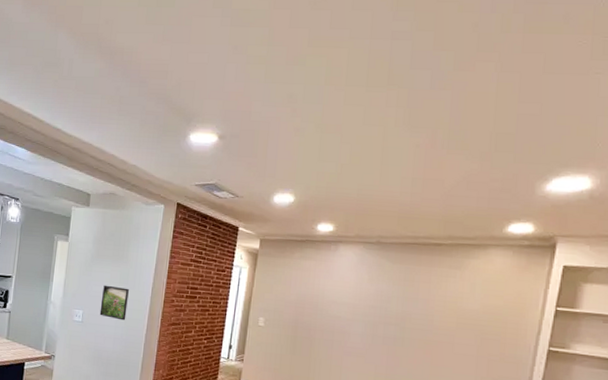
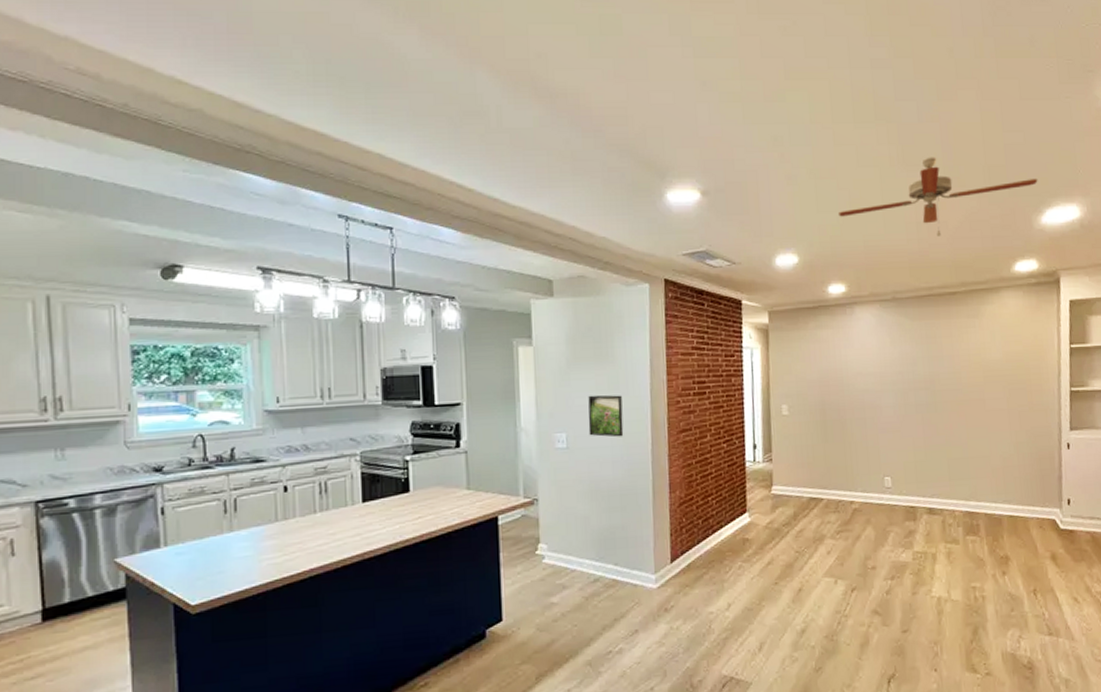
ceiling fan: none [337,121,549,192] -> present [837,157,1038,236]

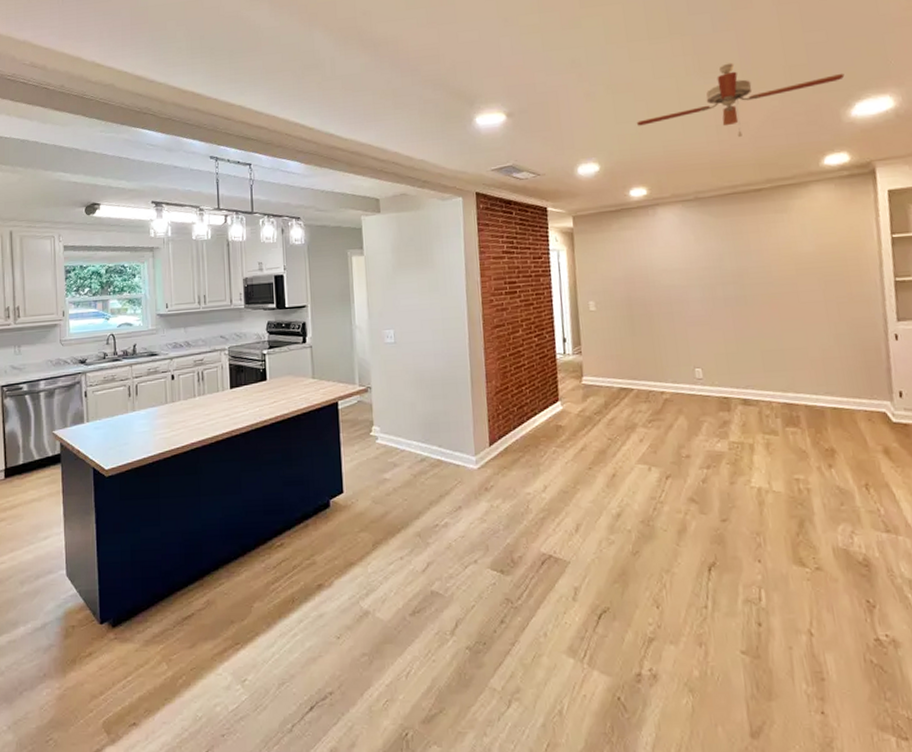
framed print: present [588,394,624,438] -> none [412,295,444,333]

